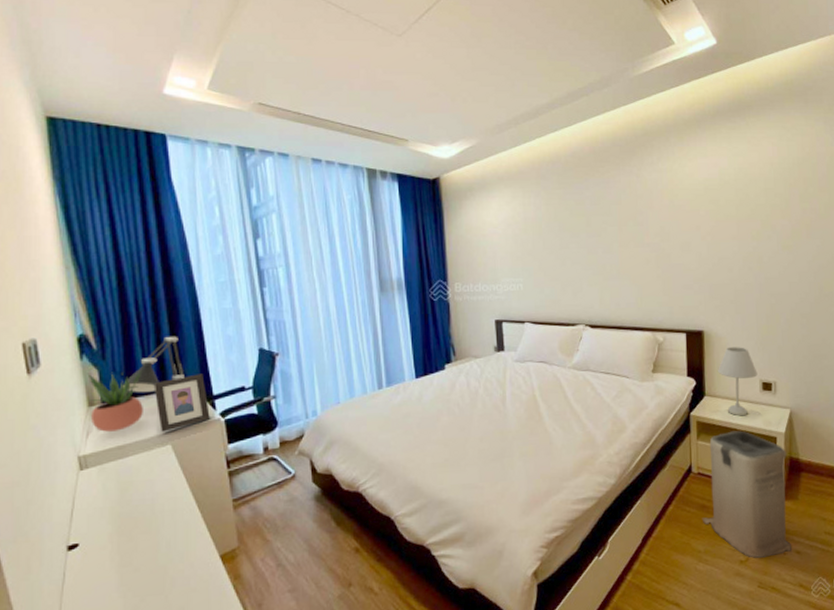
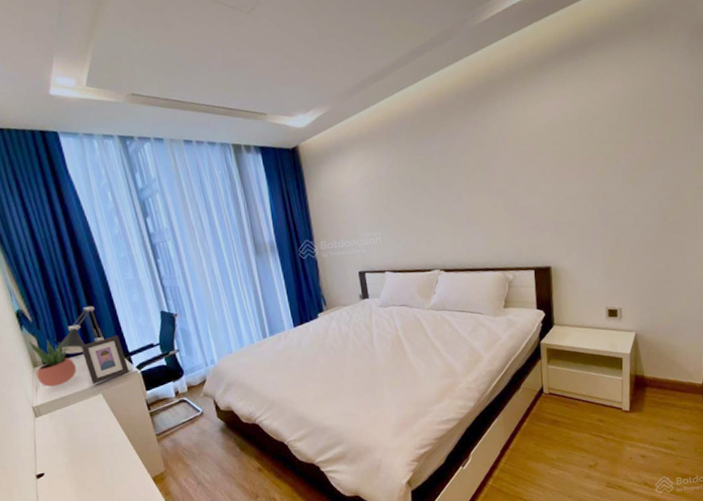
laundry basket: present [703,430,792,558] -> none [555,354,637,463]
table lamp: present [718,347,758,416] -> none [565,278,604,342]

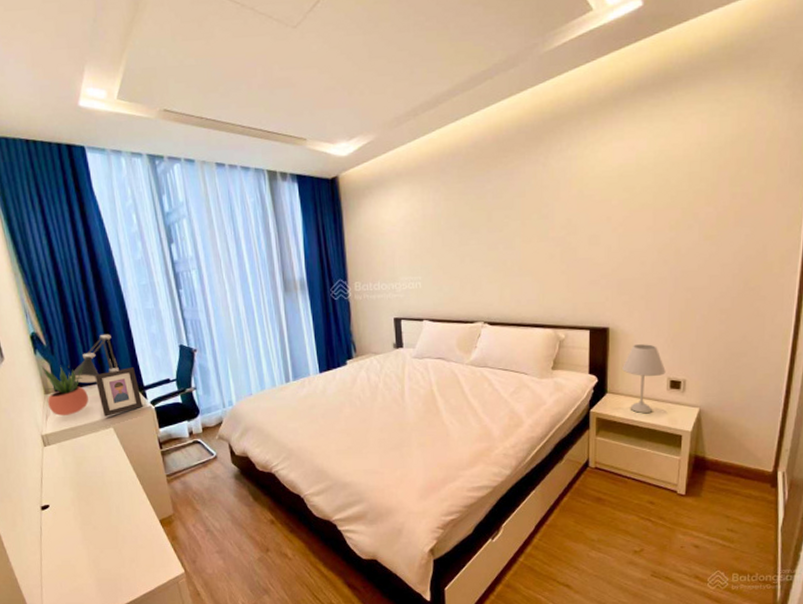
table lamp: none [565,278,604,342] -> present [622,344,666,414]

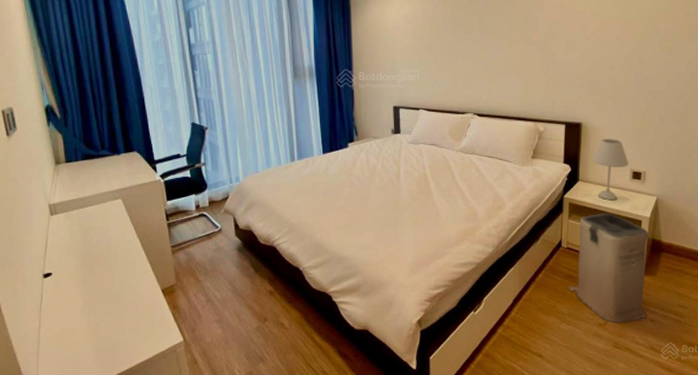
potted plant: present [41,364,88,416] -> none [53,137,99,186]
desk lamp: present [69,334,119,383] -> none [81,109,131,156]
picture frame: present [94,367,143,417] -> none [106,142,152,188]
laundry basket: none [598,428,692,549] -> present [568,213,650,323]

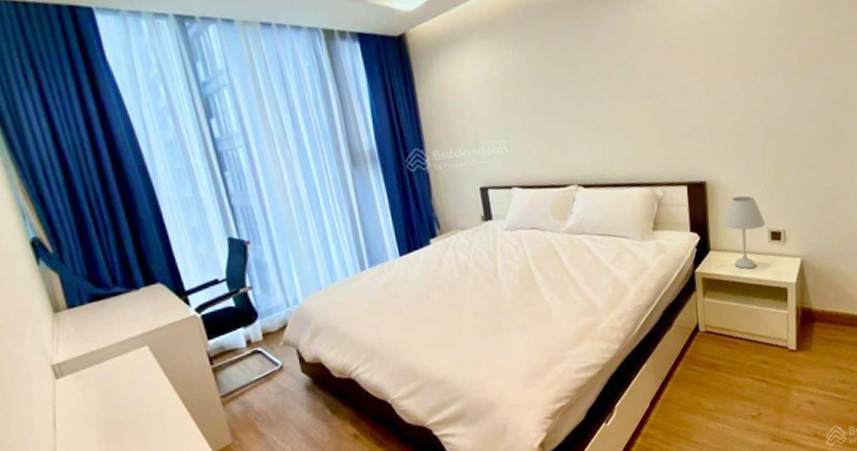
laundry basket: present [568,213,650,323] -> none [712,284,805,412]

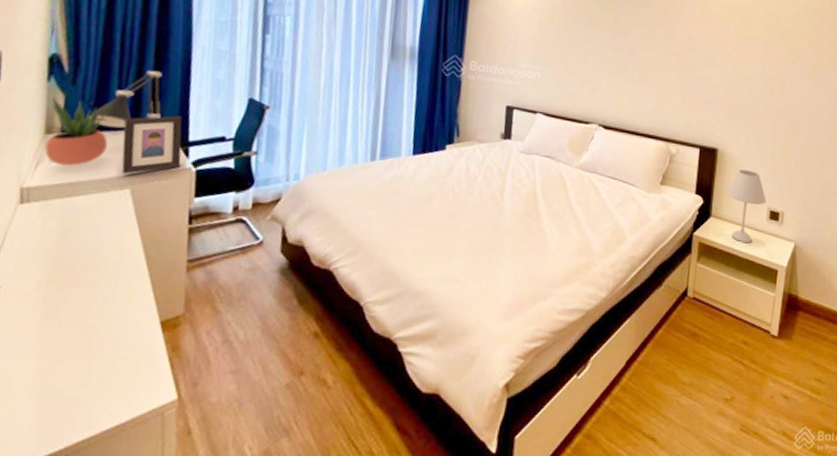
potted plant: none [47,271,114,338] -> present [43,96,114,166]
desk lamp: none [86,231,152,295] -> present [88,70,163,129]
picture frame: none [119,269,185,333] -> present [121,115,183,174]

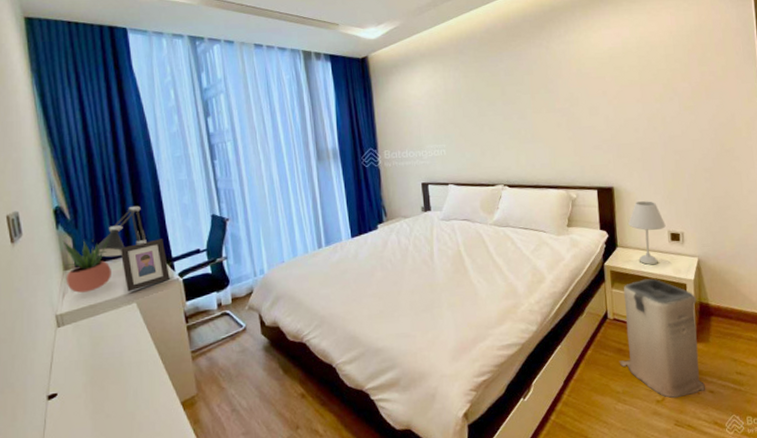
laundry basket: none [692,257,786,398] -> present [620,278,705,398]

